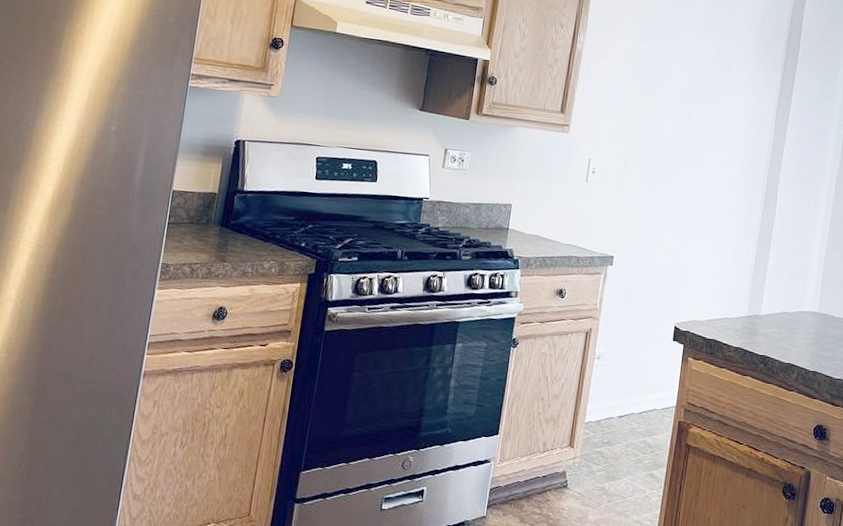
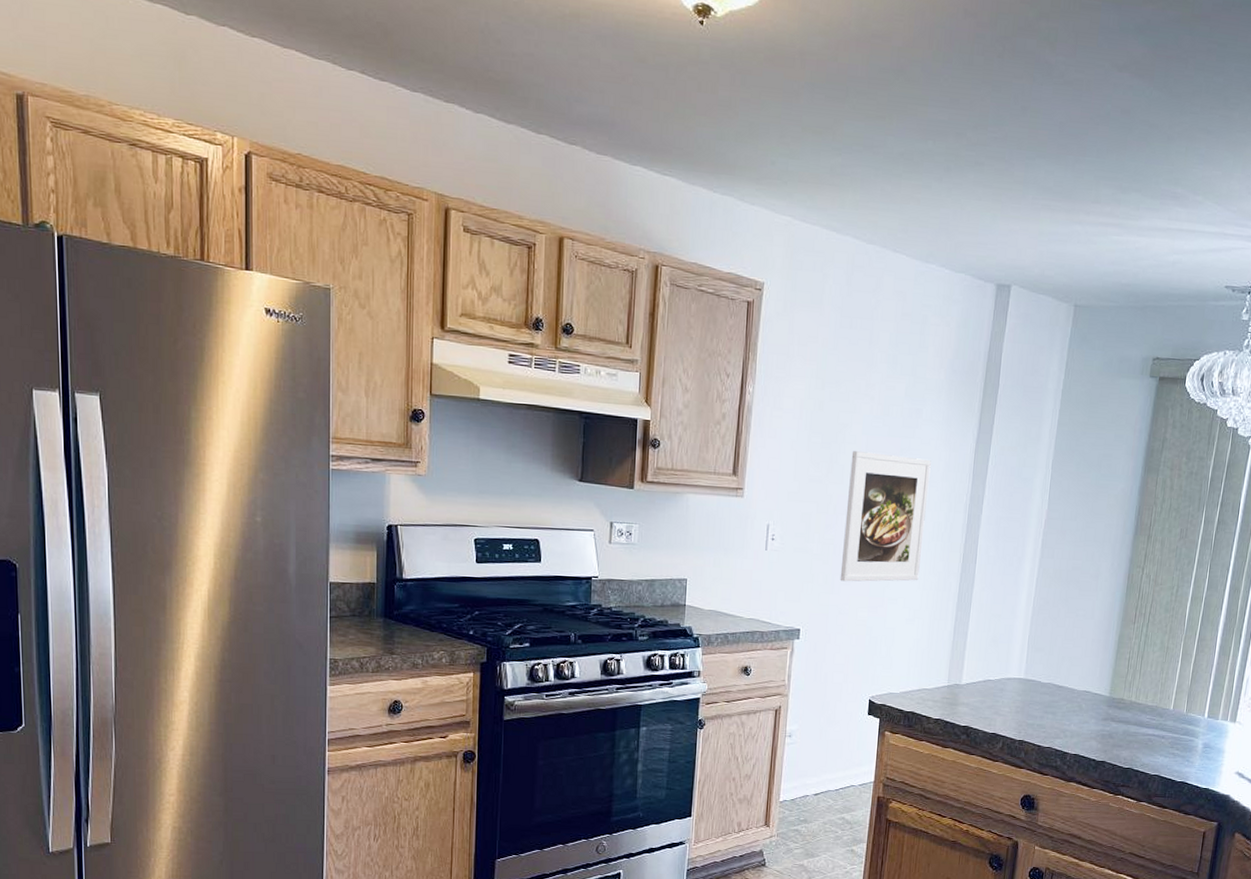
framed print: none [652,98,739,217] -> present [840,451,931,582]

